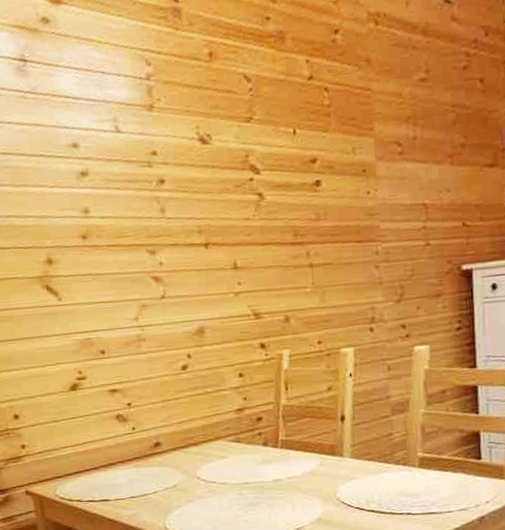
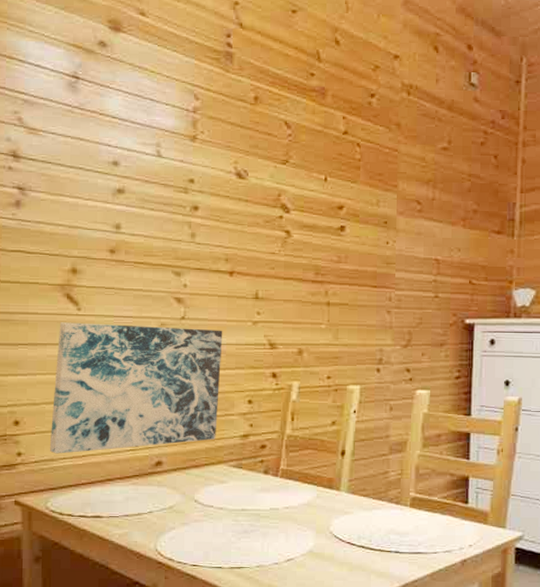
wall art: none [43,305,211,444] -> present [49,322,223,454]

